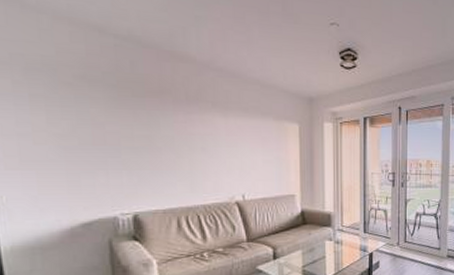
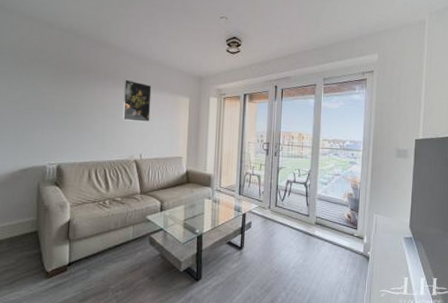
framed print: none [213,102,252,156] -> present [122,79,152,123]

